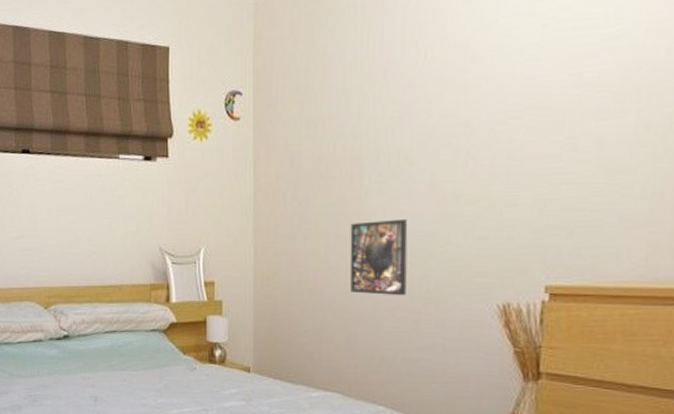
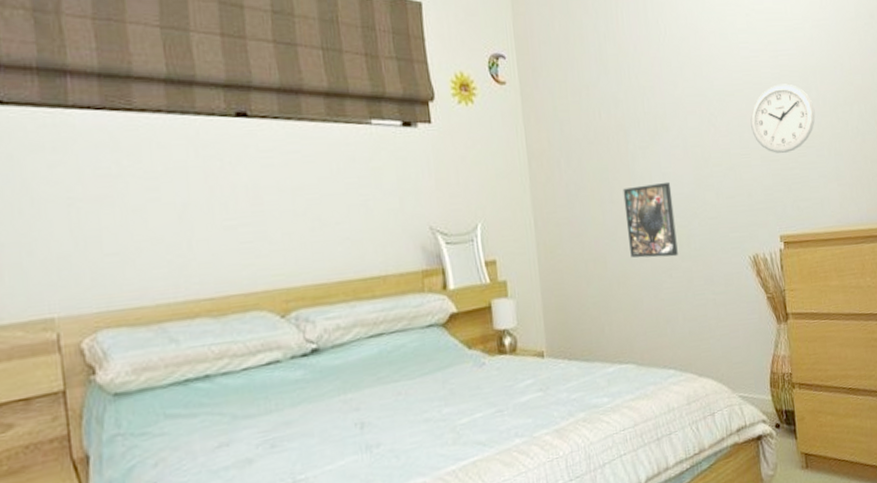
wall clock: none [526,107,629,192] -> present [750,83,816,154]

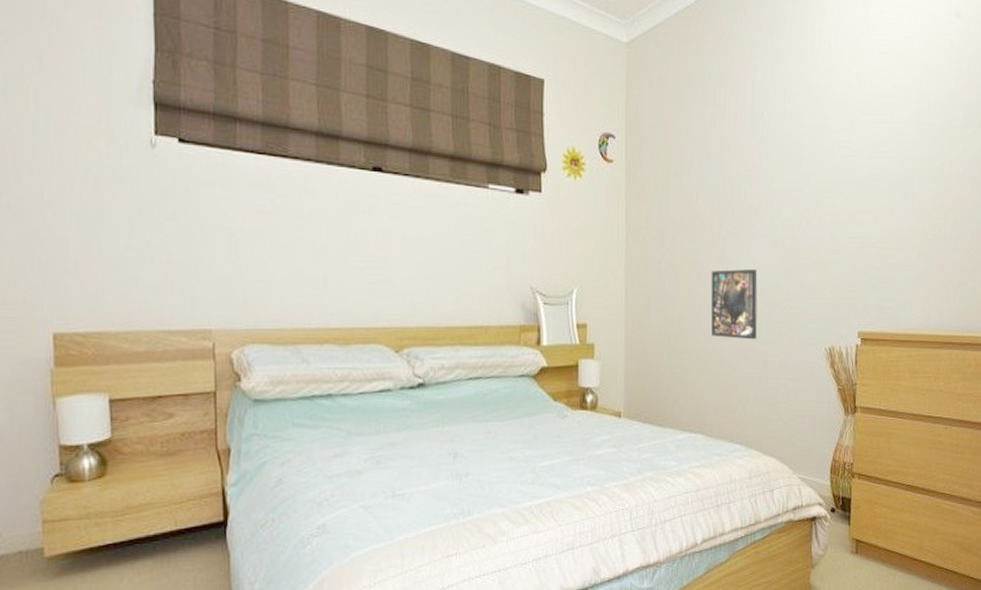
wall clock: present [750,83,816,154] -> none [843,185,909,254]

